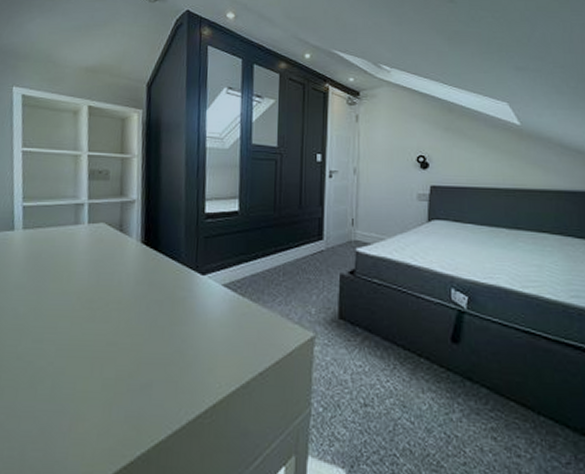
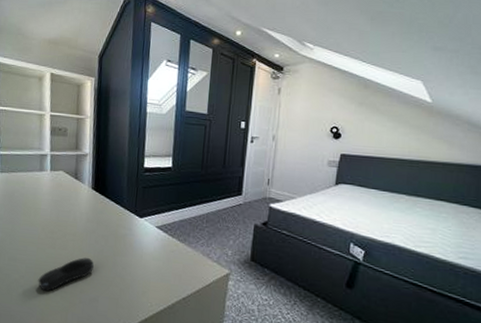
computer mouse: none [72,331,145,380] -> present [38,257,94,292]

